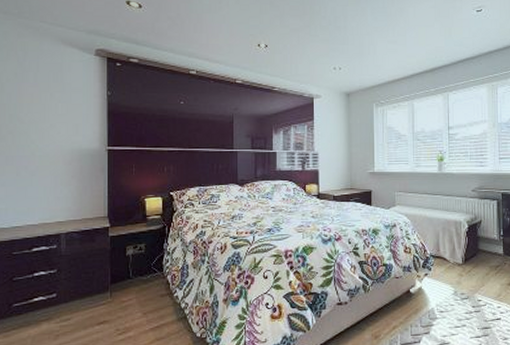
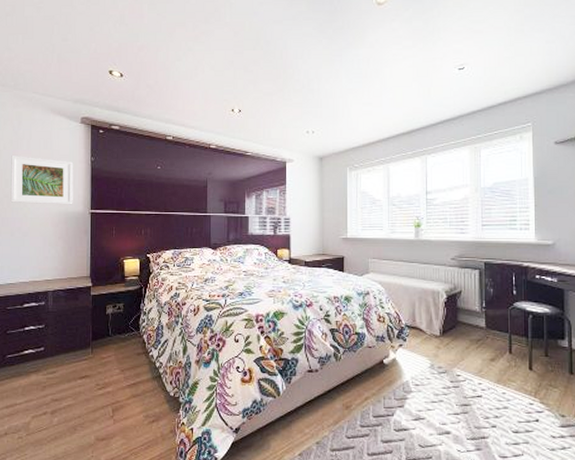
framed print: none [15,88,88,142] -> present [10,154,74,205]

